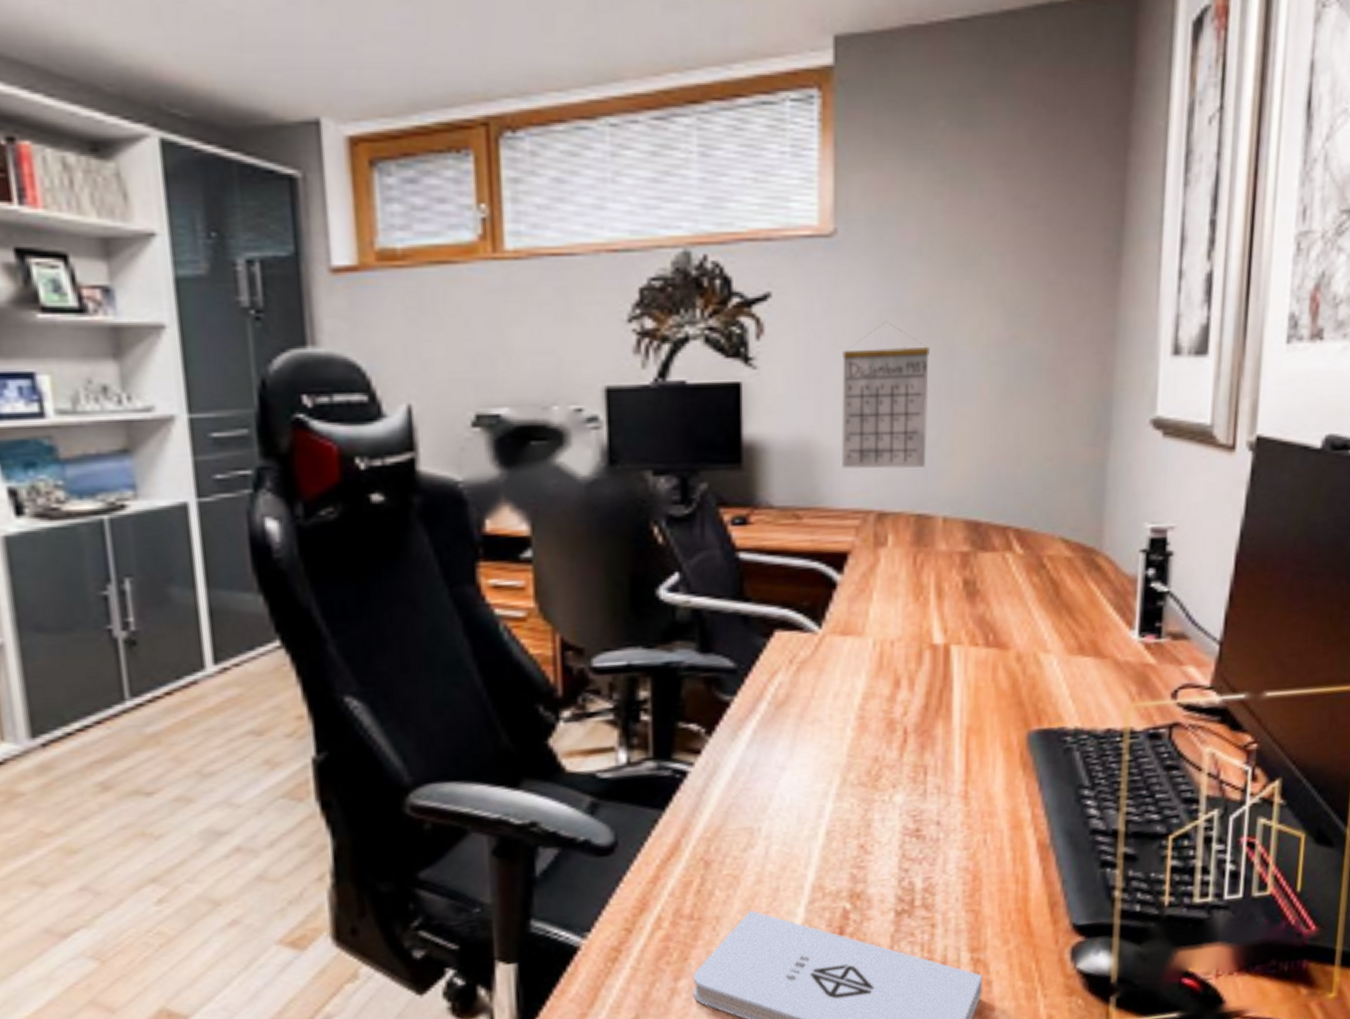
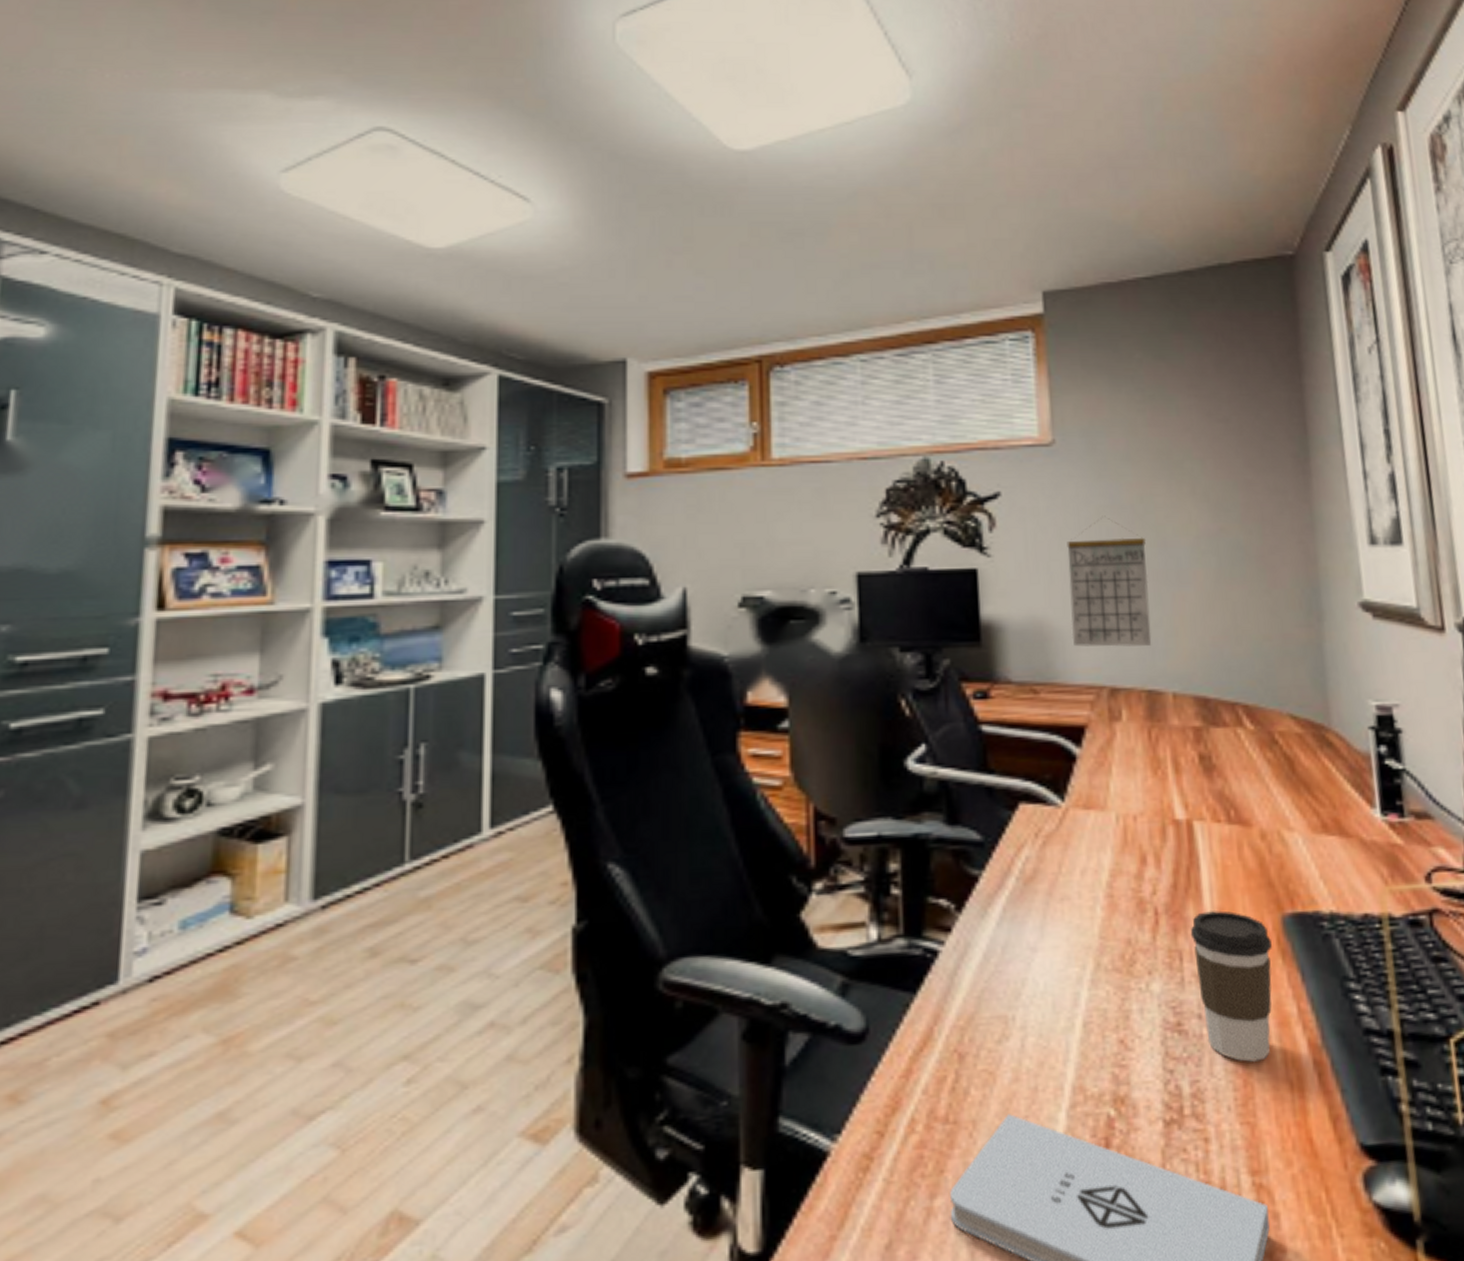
coffee cup: none [937,729,1014,860] -> present [1190,910,1272,1062]

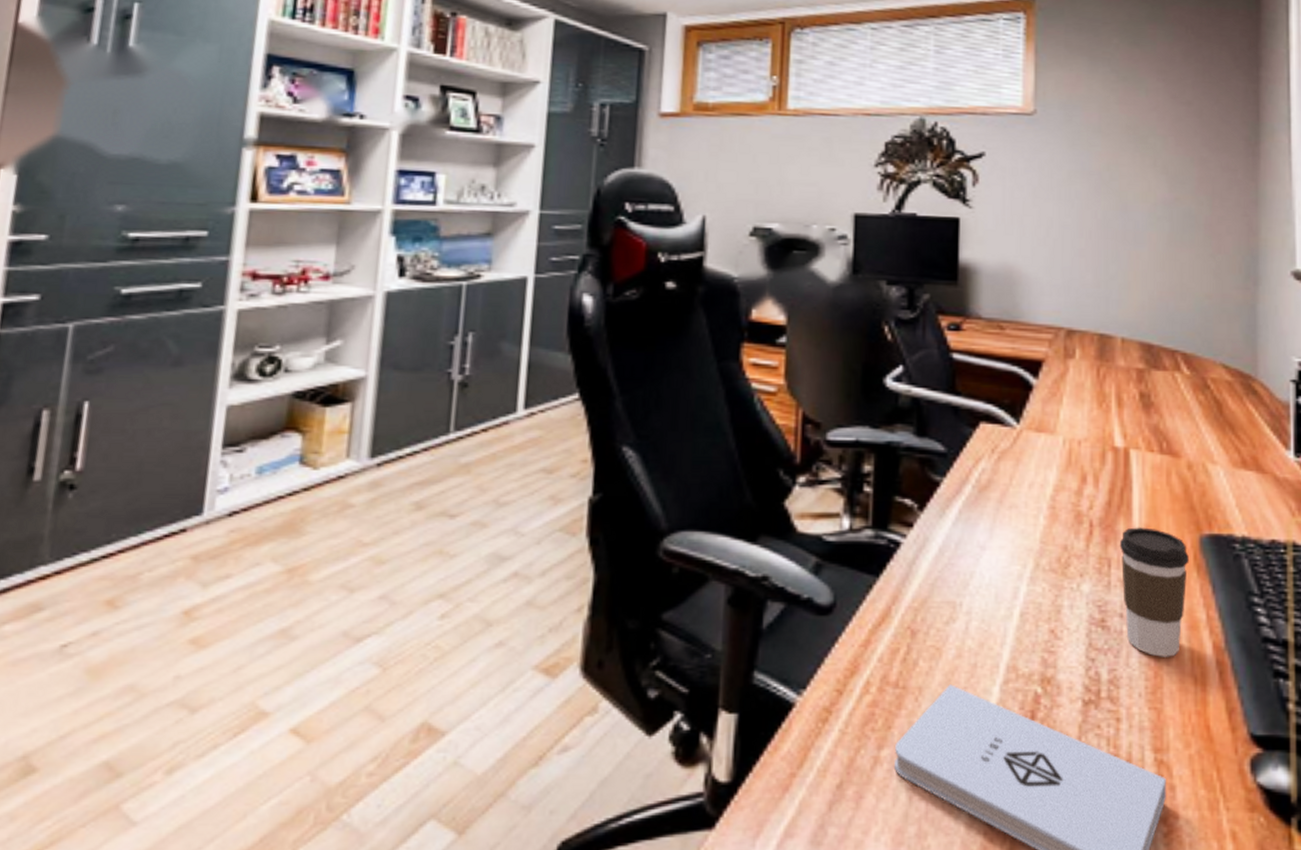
calendar: present [1067,515,1152,647] -> none [1037,179,1110,295]

